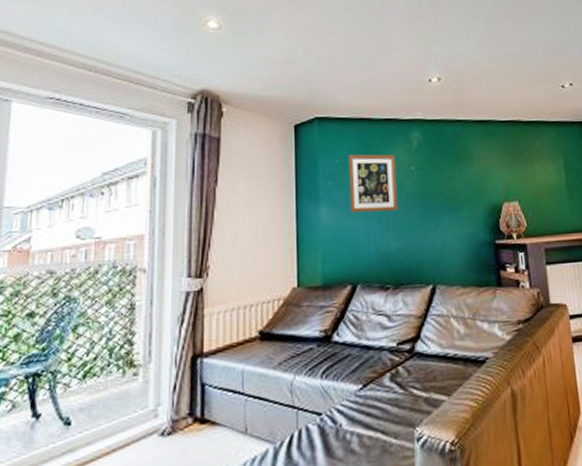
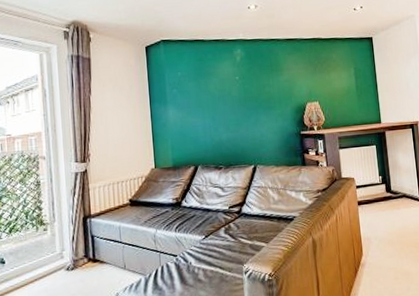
wall art: present [348,154,399,213] -> none [187,67,227,113]

